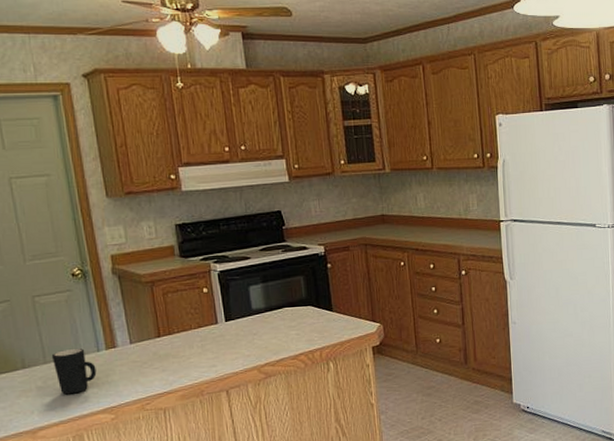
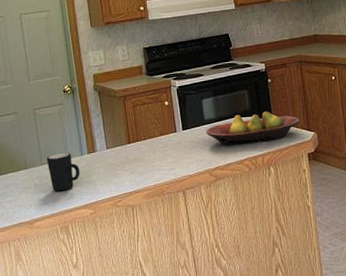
fruit bowl: none [253,300,364,339] -> present [205,111,300,146]

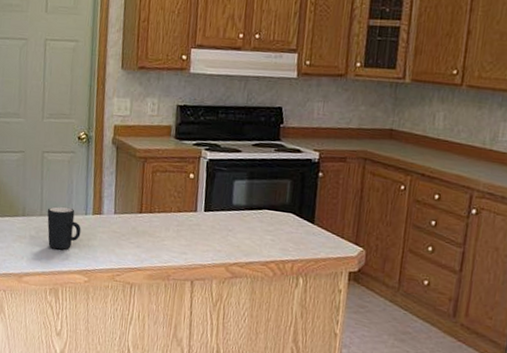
fruit bowl: present [205,111,300,146] -> none [230,207,349,247]

